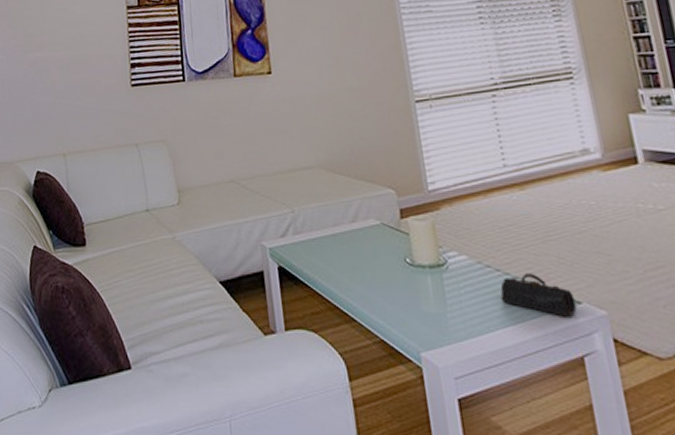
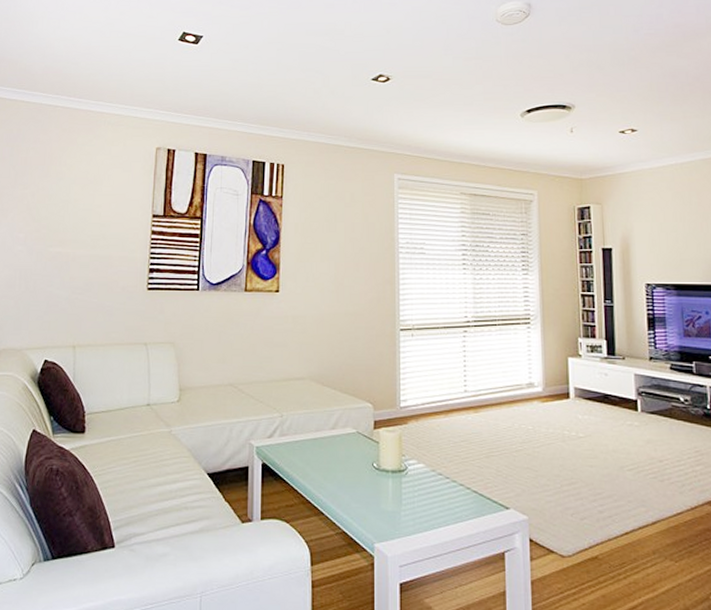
pencil case: present [500,273,577,317] -> none [446,482,505,520]

